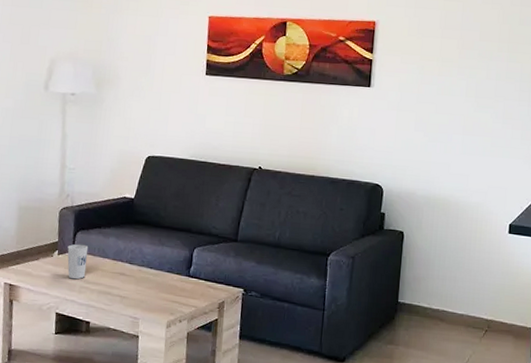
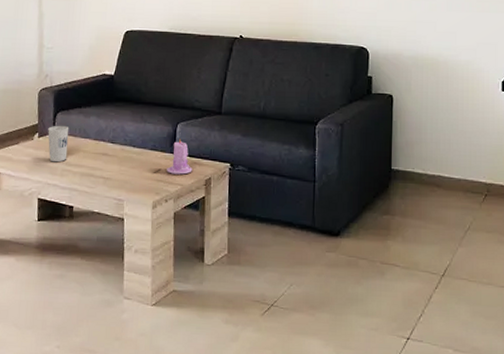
candle: none [182,263,207,297] -> present [167,139,192,175]

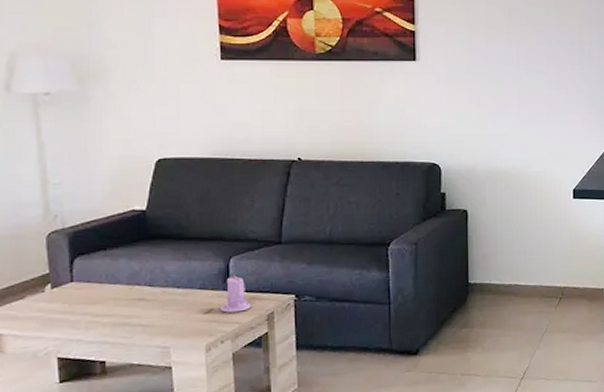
cup: present [48,125,69,163] -> none [63,271,93,315]

